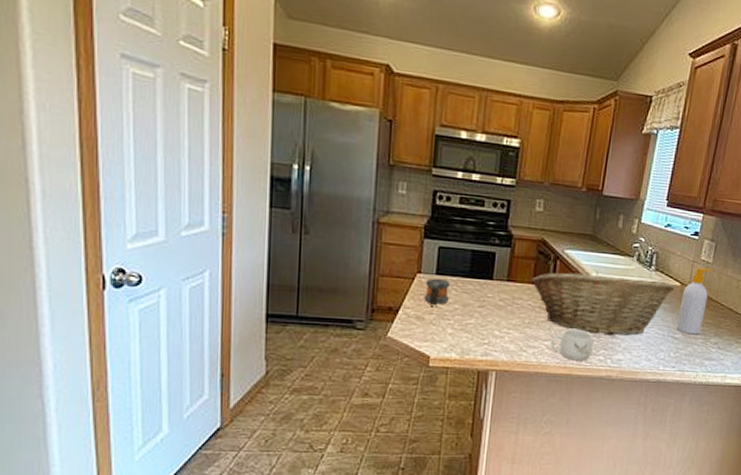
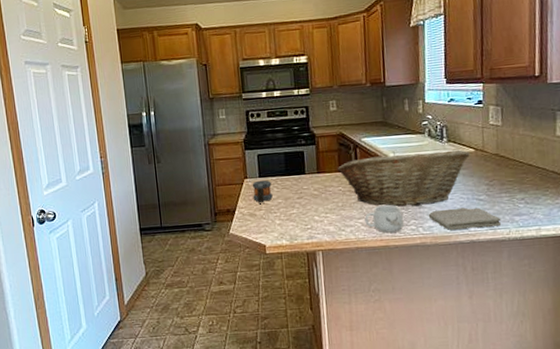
washcloth: none [619,342,691,368] -> present [428,207,502,230]
soap bottle: present [676,267,714,335] -> none [478,131,505,195]

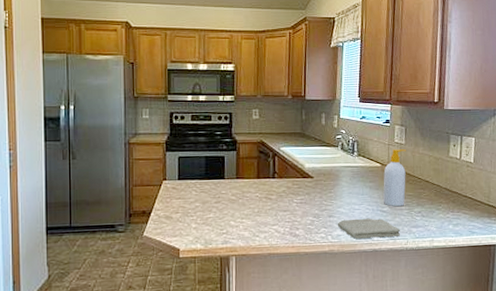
mug: present [252,180,273,205] -> none [170,182,191,207]
fruit basket: present [337,149,470,207] -> none [255,161,377,215]
mug: present [365,204,404,233] -> none [278,212,314,240]
soap bottle: none [478,131,505,195] -> present [383,149,407,207]

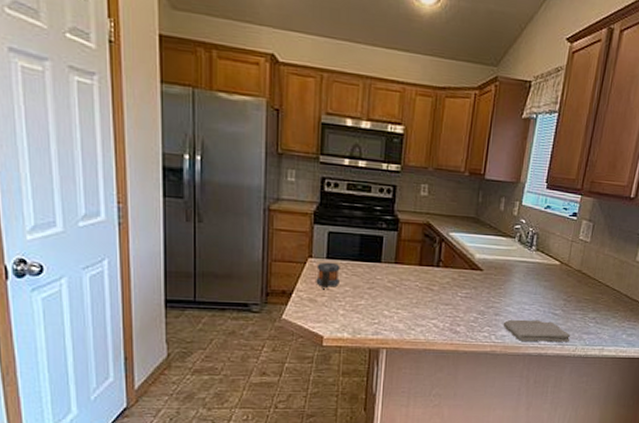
mug: none [170,182,191,207] -> present [316,262,340,290]
soap bottle: present [383,149,407,207] -> none [556,246,591,311]

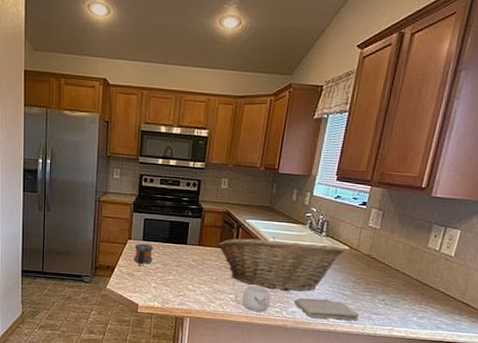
fruit basket: none [417,251,555,313] -> present [217,236,345,292]
mug: none [438,307,478,337] -> present [234,284,271,312]

